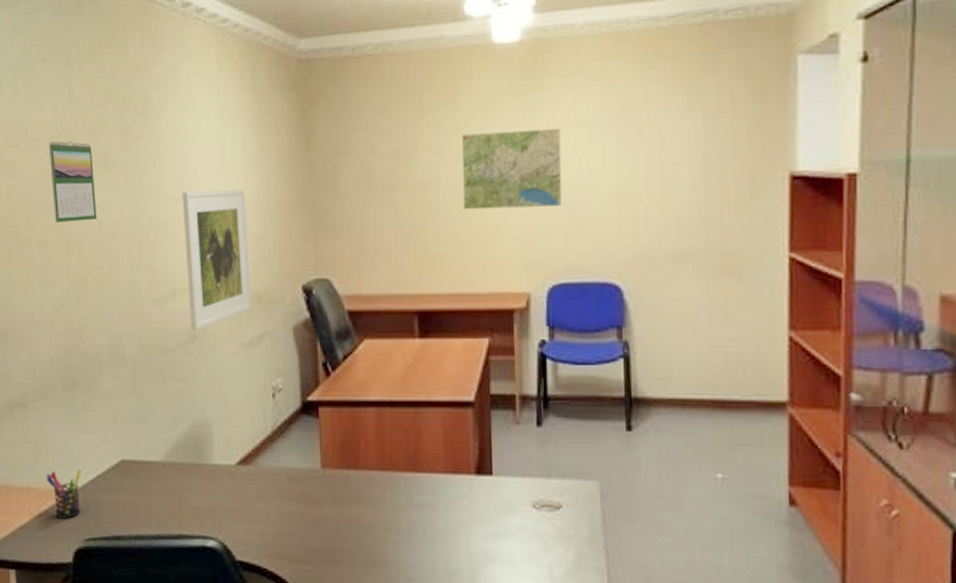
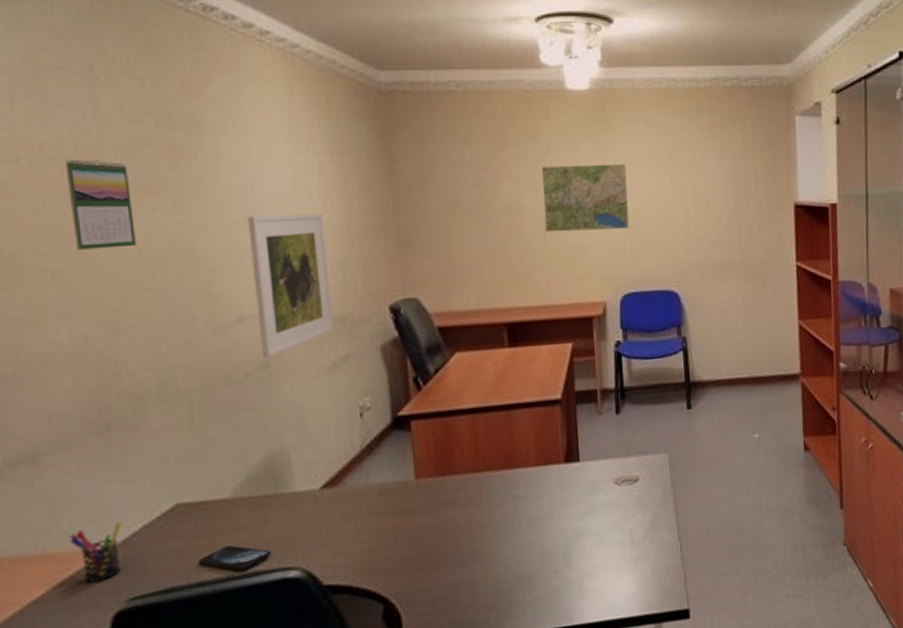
smartphone: none [137,506,194,531] -> present [199,545,272,570]

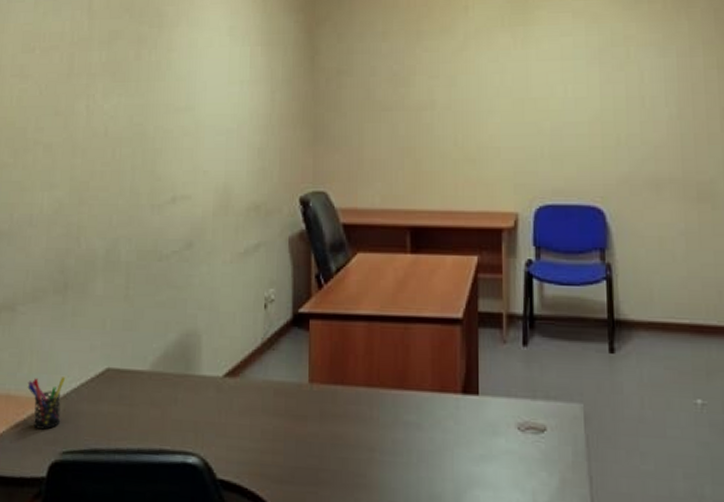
calendar: present [65,159,136,250] -> none [62,48,106,127]
smartphone: present [199,545,272,570] -> none [118,418,176,446]
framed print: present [247,213,333,358] -> none [188,102,251,238]
road map: present [542,164,629,233] -> none [456,59,549,132]

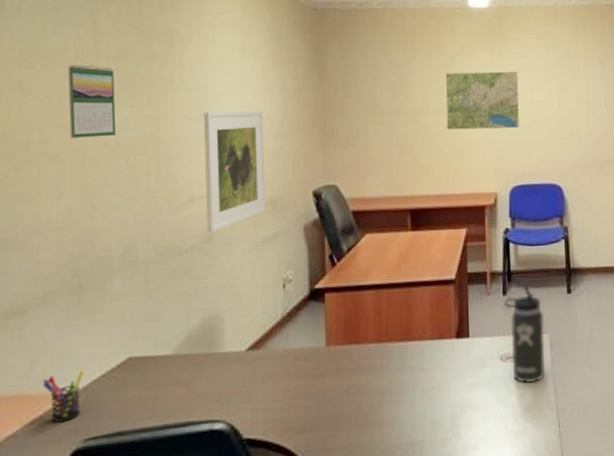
calendar: none [62,48,106,127] -> present [67,64,116,138]
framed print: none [188,102,251,238] -> present [203,111,266,233]
road map: none [456,59,549,132] -> present [446,71,519,130]
thermos bottle: none [523,336,578,467] -> present [503,285,546,384]

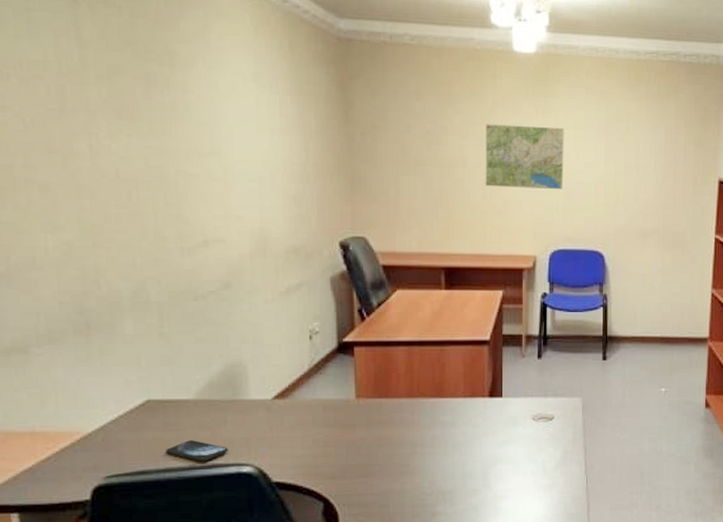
pen holder: present [42,371,84,423] -> none [55,411,100,459]
calendar: present [67,64,116,138] -> none [50,80,114,167]
smartphone: none [143,397,202,420] -> present [166,440,228,462]
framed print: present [203,111,266,233] -> none [214,147,288,279]
thermos bottle: present [503,285,546,384] -> none [538,350,579,443]

